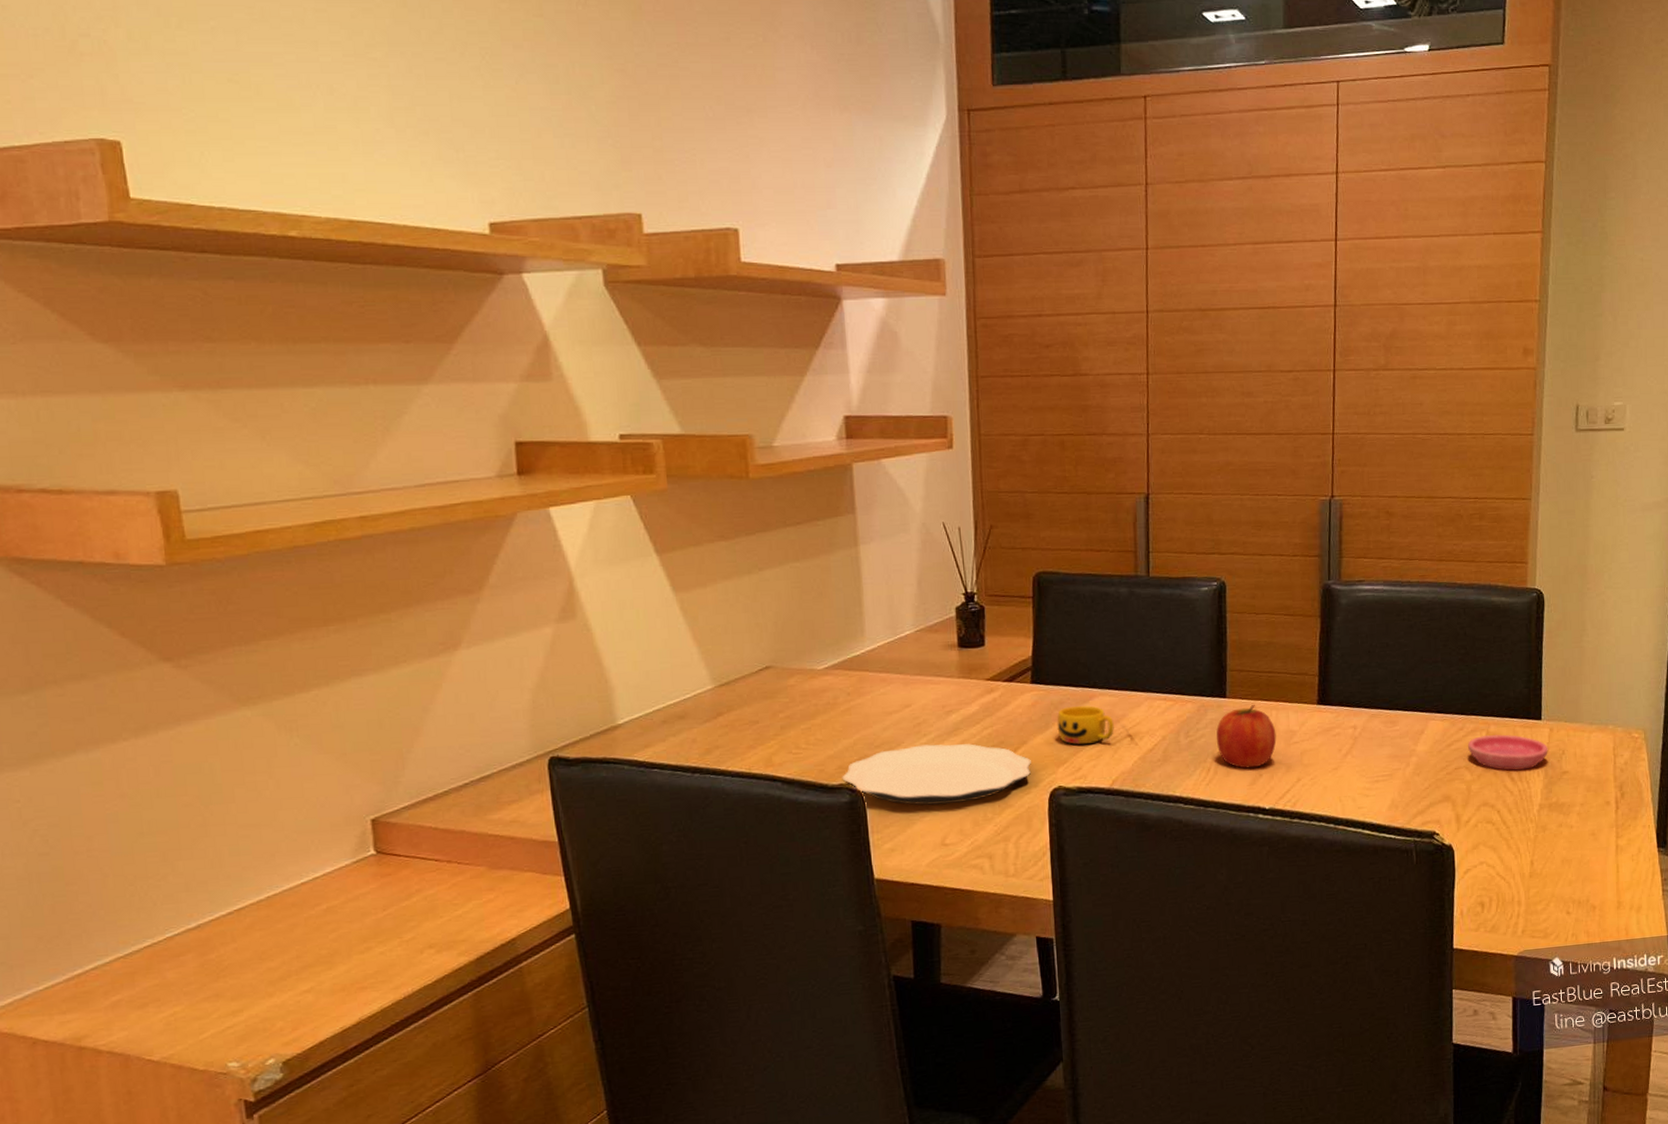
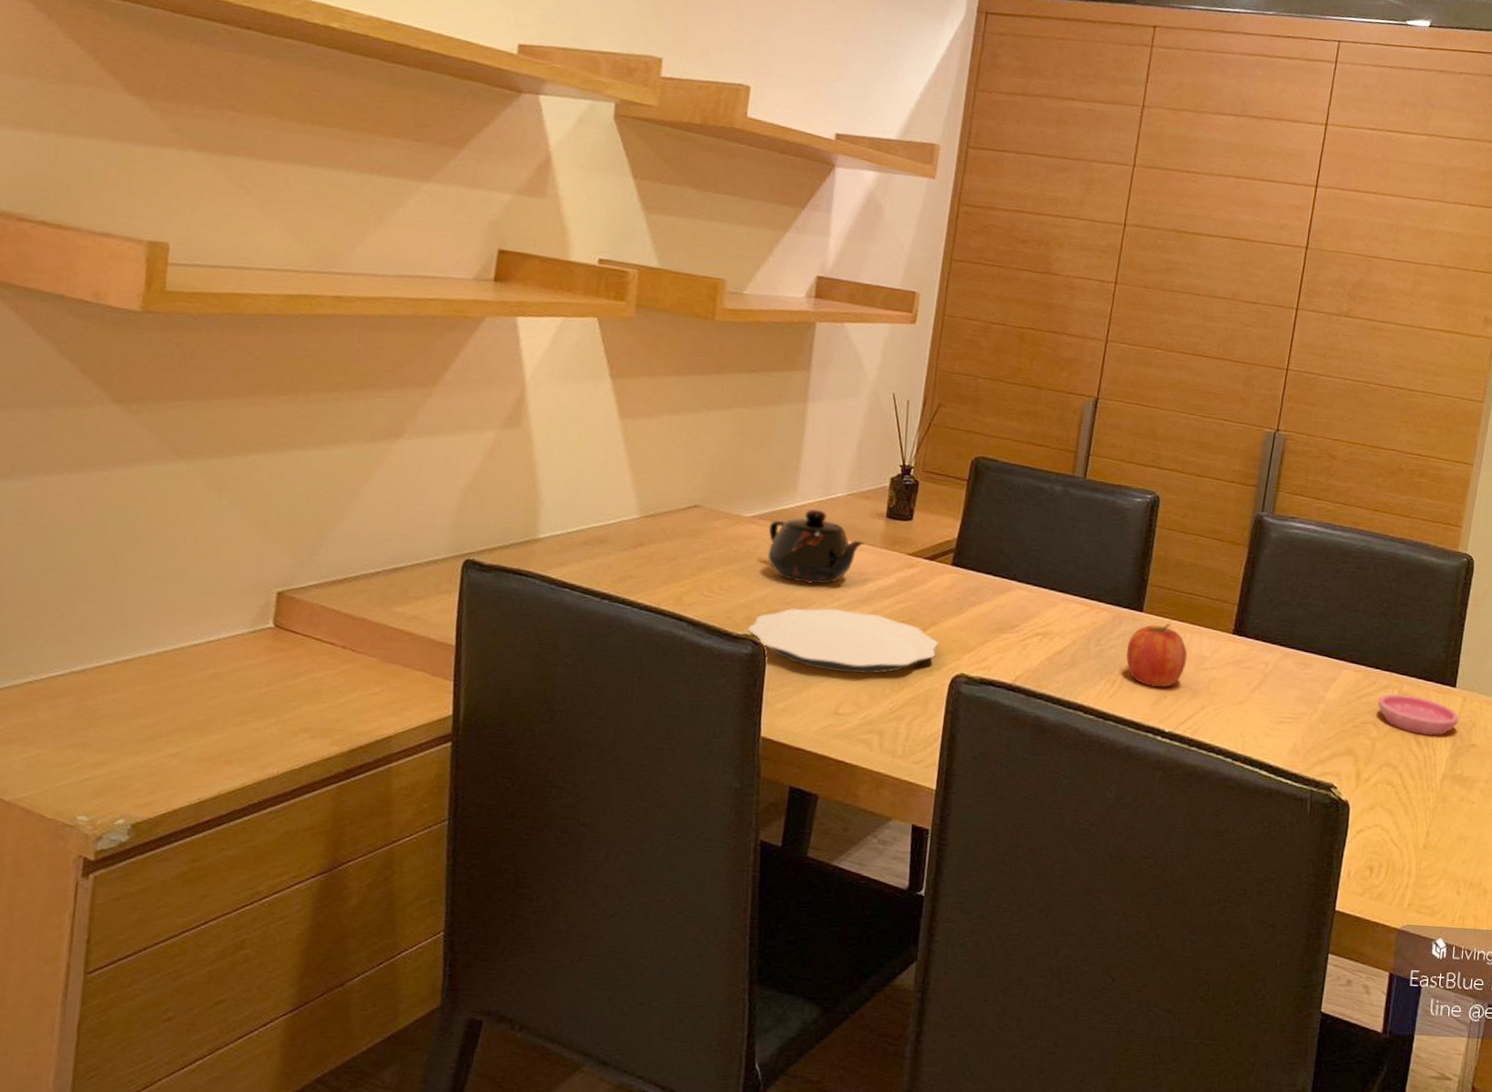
teapot: none [843,650,941,725] -> present [767,509,865,584]
cup: present [1057,706,1114,745] -> none [969,595,1027,636]

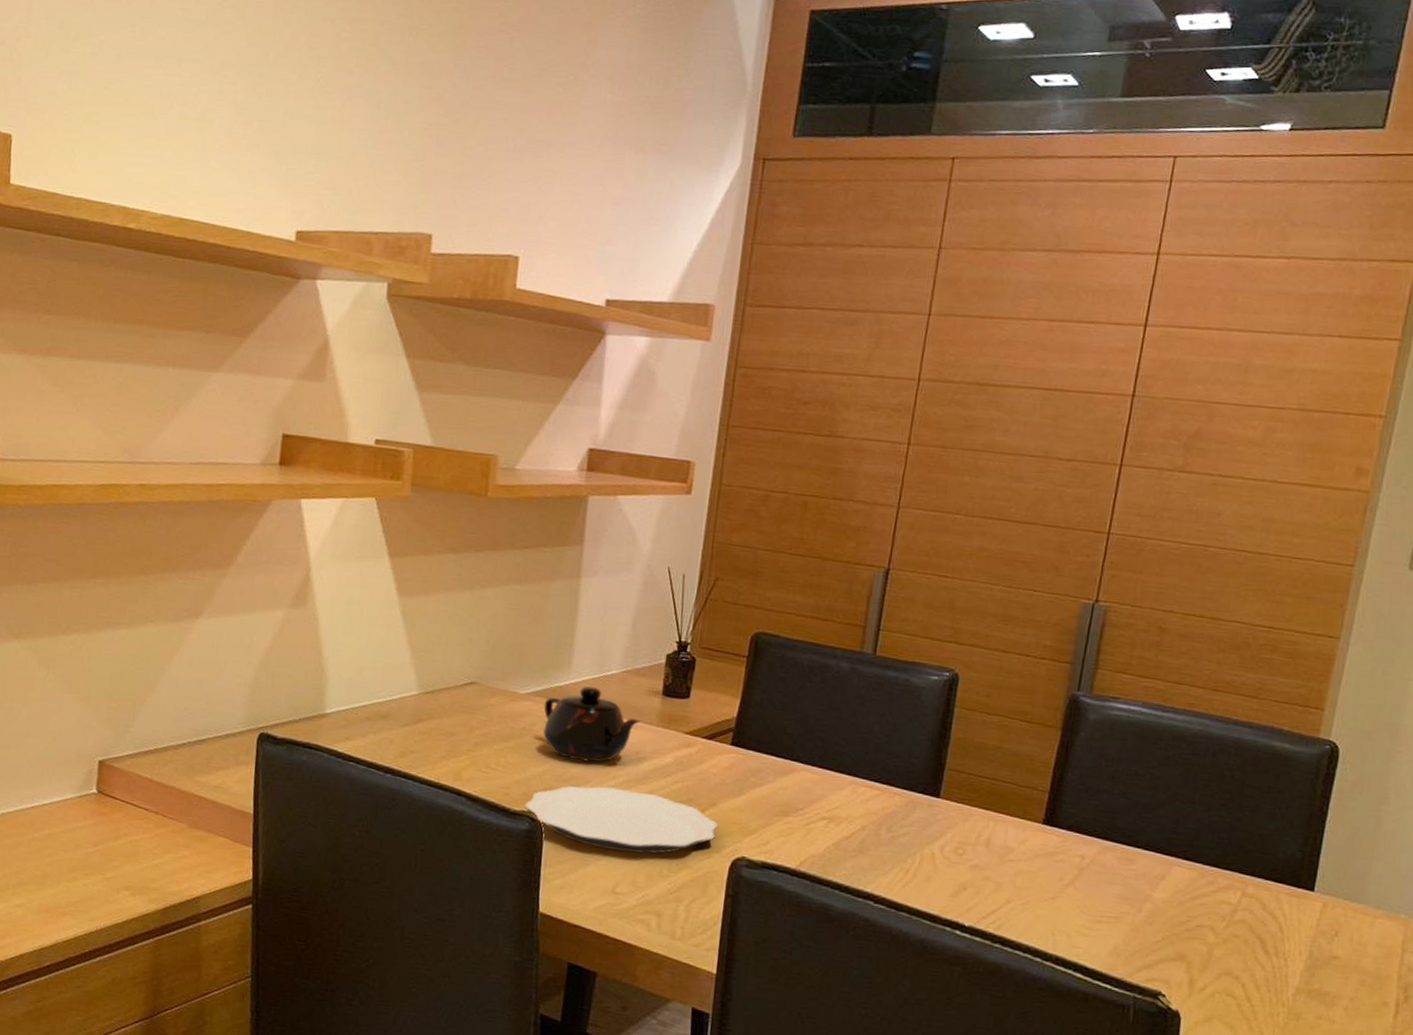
fruit: present [1126,623,1187,688] -> none [921,811,990,880]
saucer: present [1378,693,1459,736] -> none [1216,895,1318,945]

